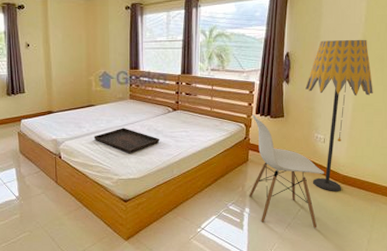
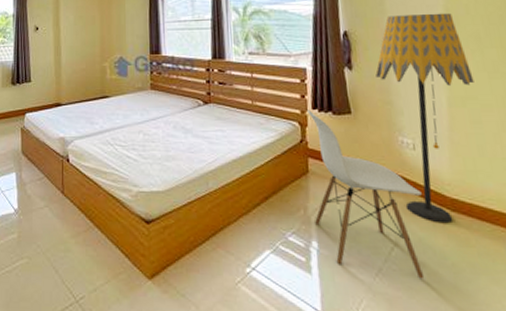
serving tray: present [93,128,160,154] -> none [108,125,189,158]

